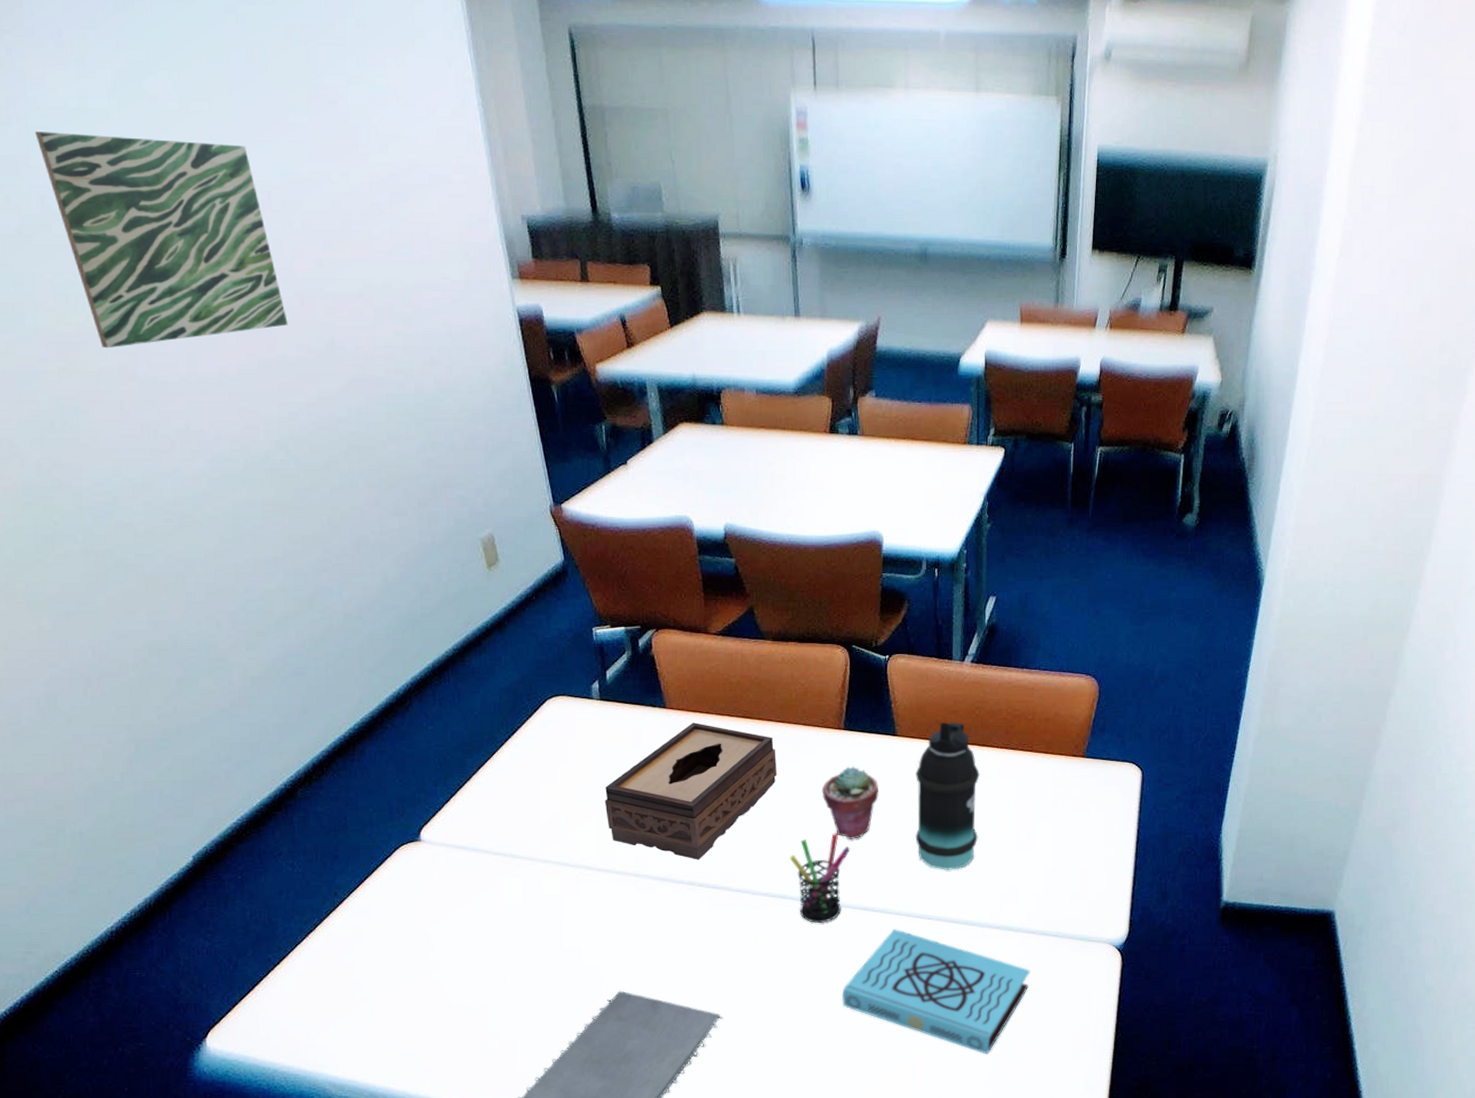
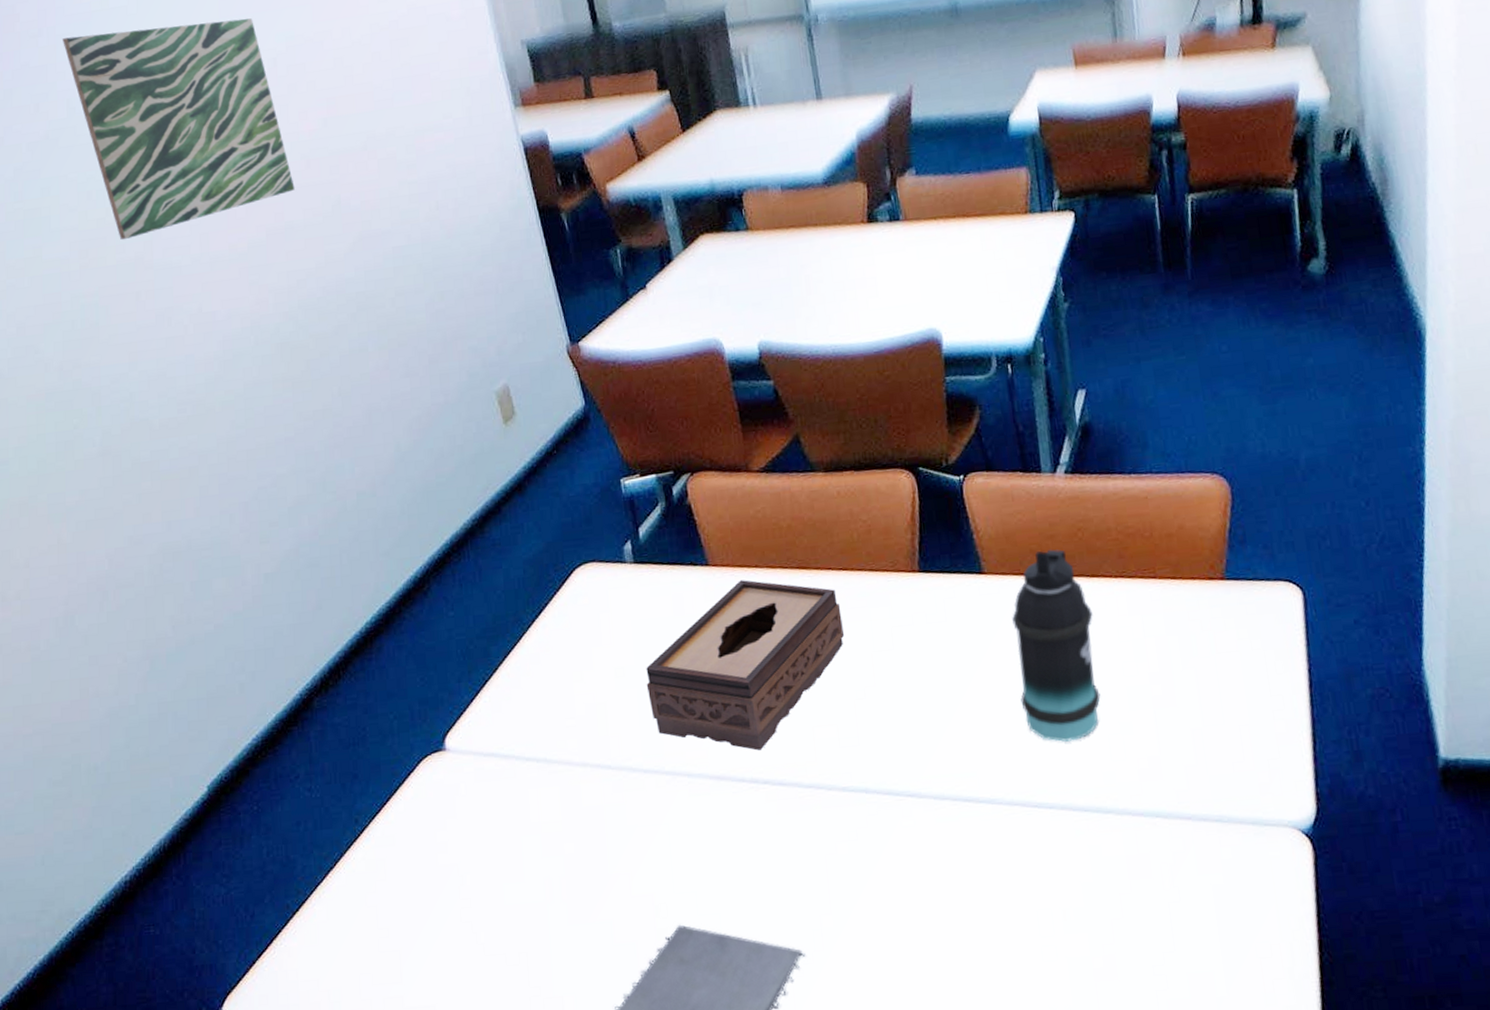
pen holder: present [789,833,851,923] -> none [868,703,942,823]
potted succulent: present [821,766,879,840] -> none [899,617,970,712]
book: present [841,929,1030,1055] -> none [949,824,1193,992]

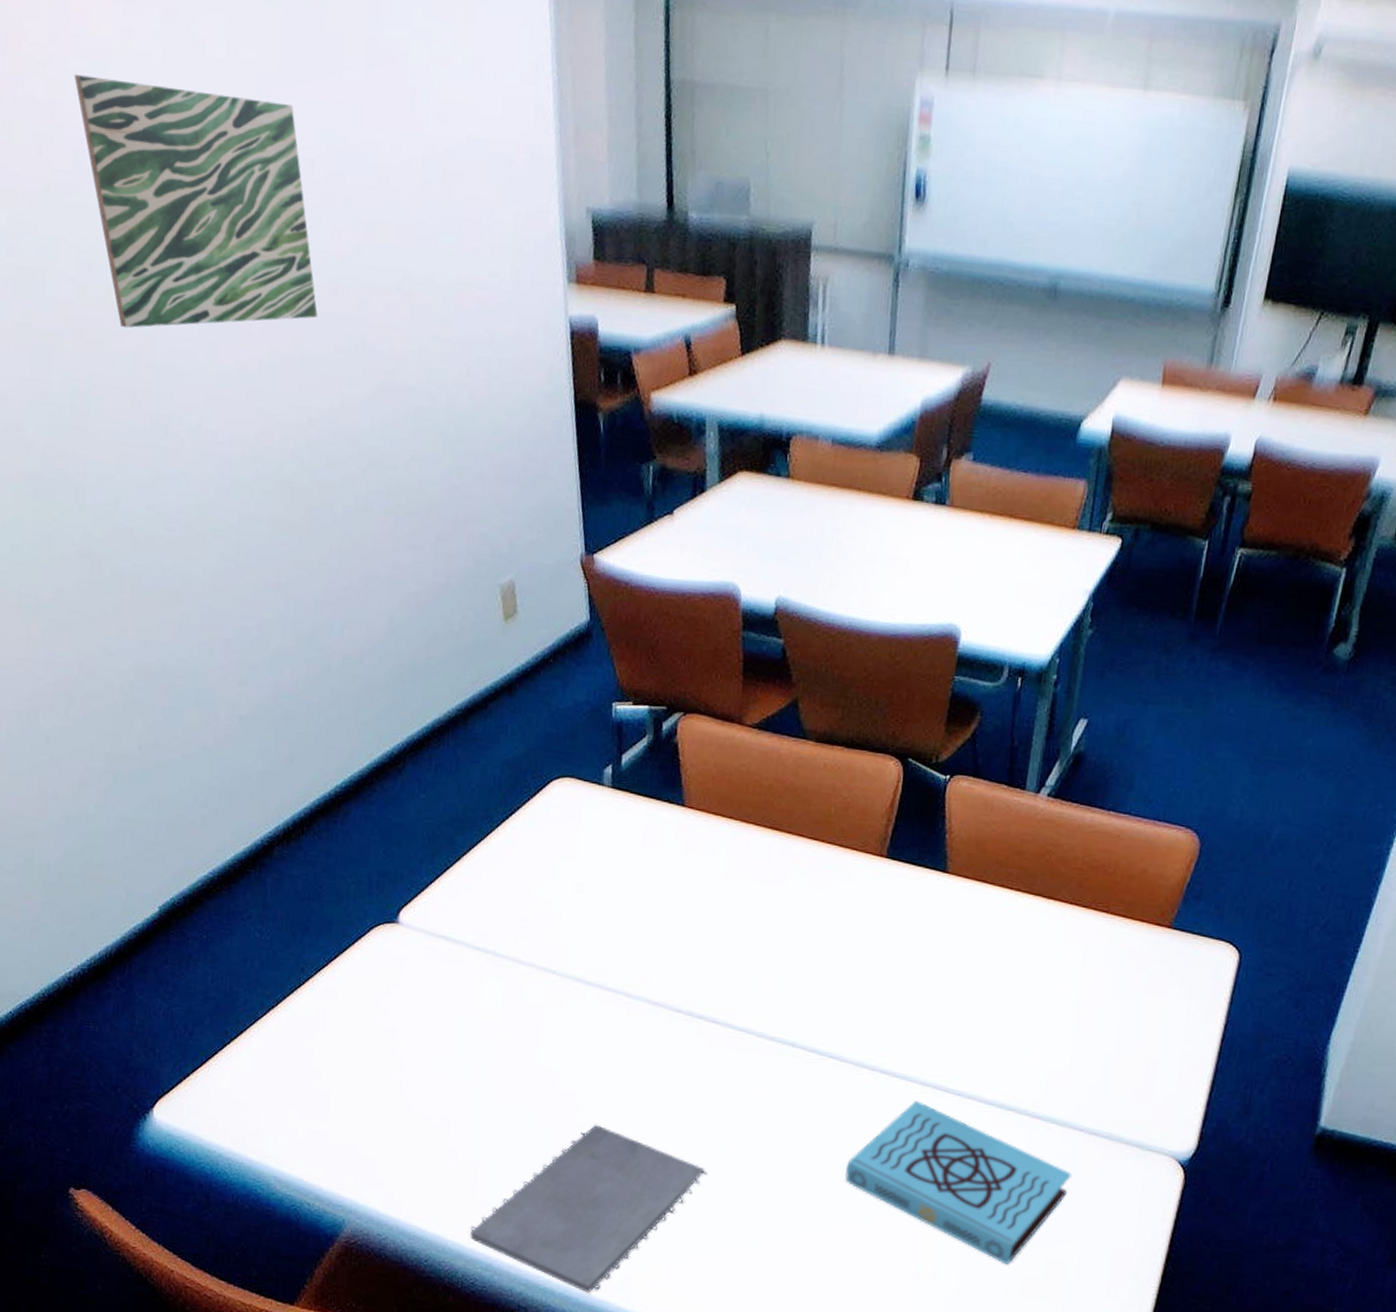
tissue box: present [646,580,844,751] -> none [603,827,805,988]
book: none [949,824,1193,992] -> present [844,1101,1072,1265]
bottle: present [1012,549,1101,742] -> none [954,864,1041,1042]

